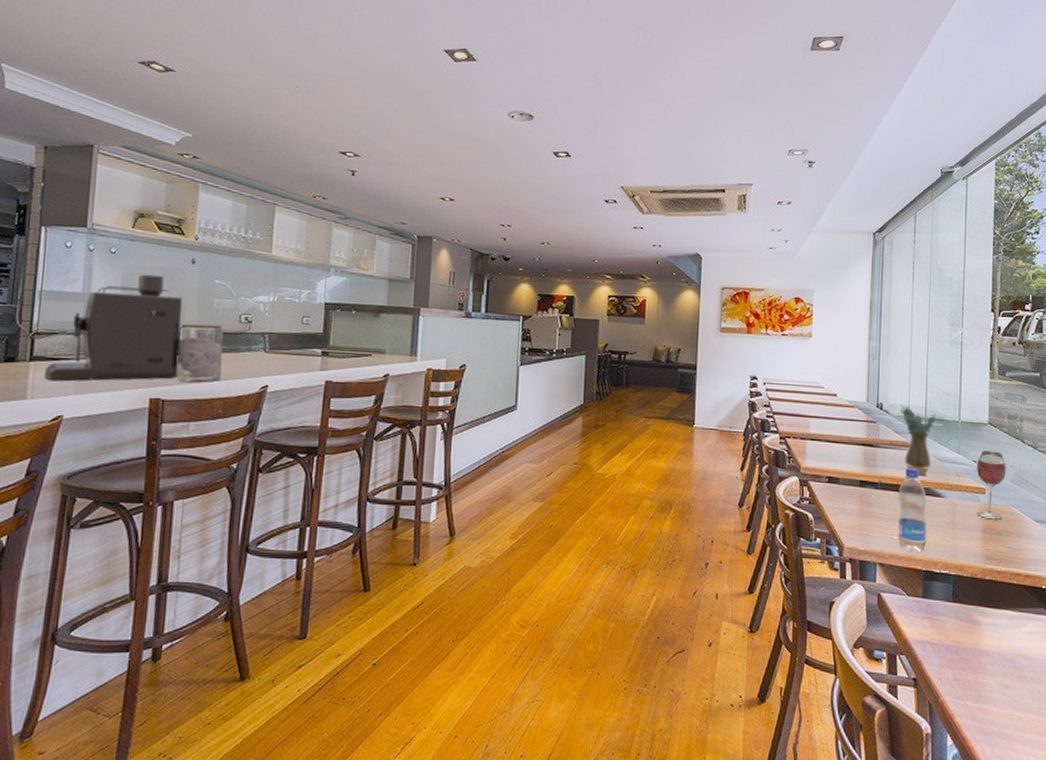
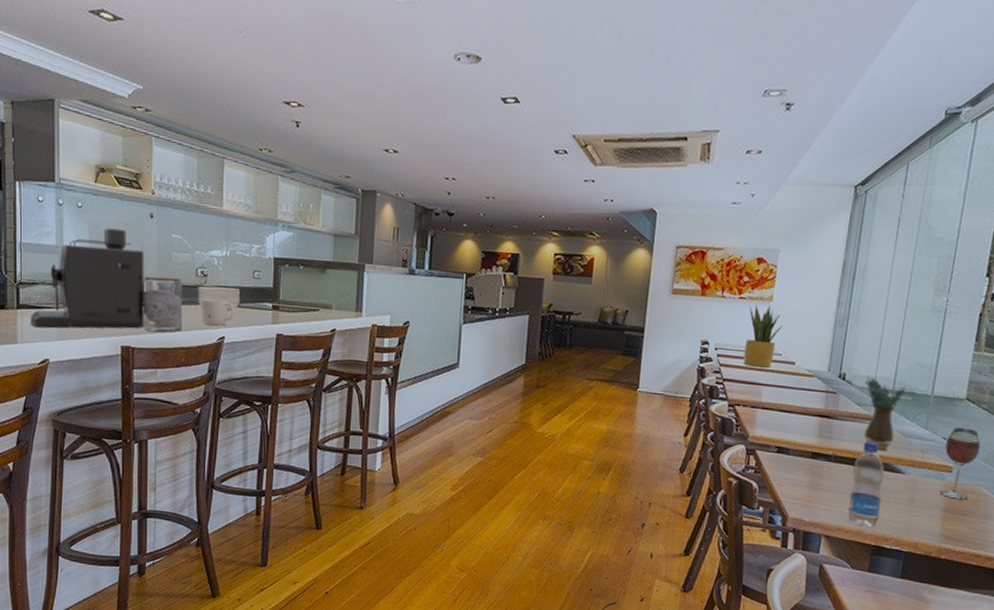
bowl: none [240,332,287,358] -> present [197,286,241,311]
mug: none [243,346,281,374] -> present [201,299,235,326]
planter: none [790,340,824,400] -> present [743,304,784,368]

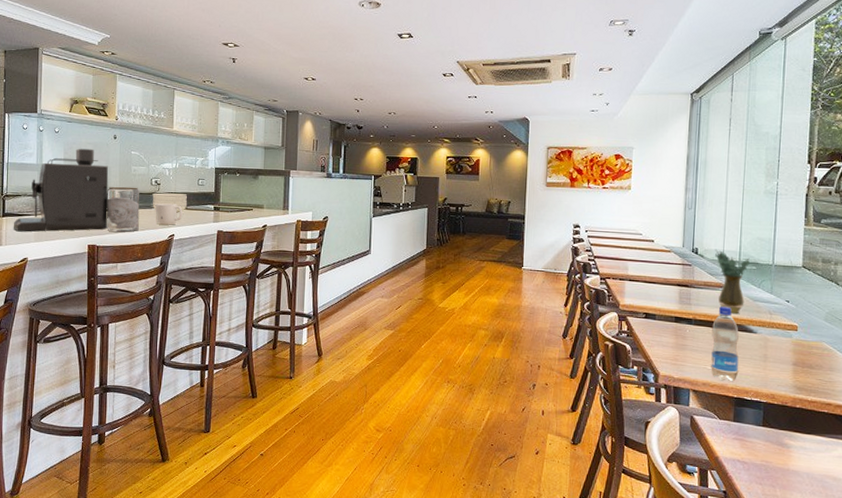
planter: present [743,304,784,368] -> none [610,192,642,246]
wineglass: present [940,427,982,500] -> none [789,291,820,355]

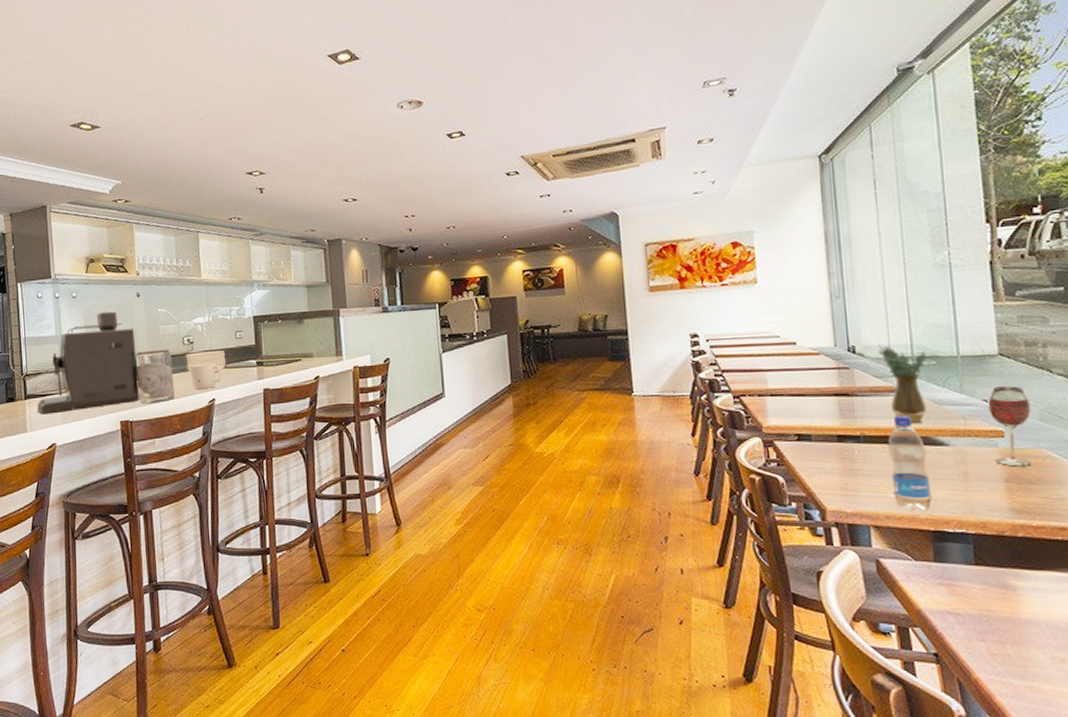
wineglass: none [789,291,820,355] -> present [988,386,1032,467]

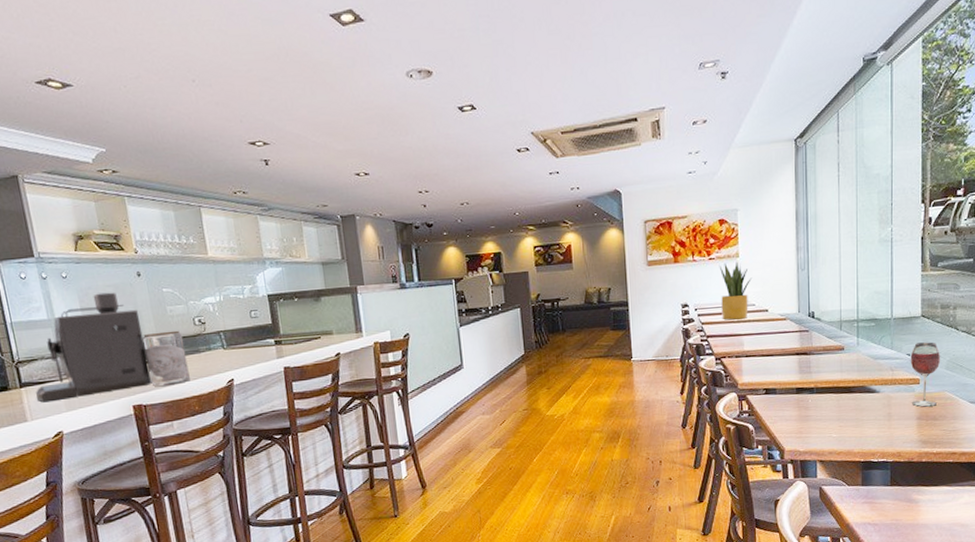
bowl: present [186,350,226,374] -> none [198,330,243,354]
mug: present [190,363,222,389] -> none [204,343,240,370]
planter: none [733,286,775,353] -> present [719,260,753,320]
vase: present [879,344,927,423] -> none [833,309,868,375]
bottle: present [888,415,931,512] -> none [834,369,863,447]

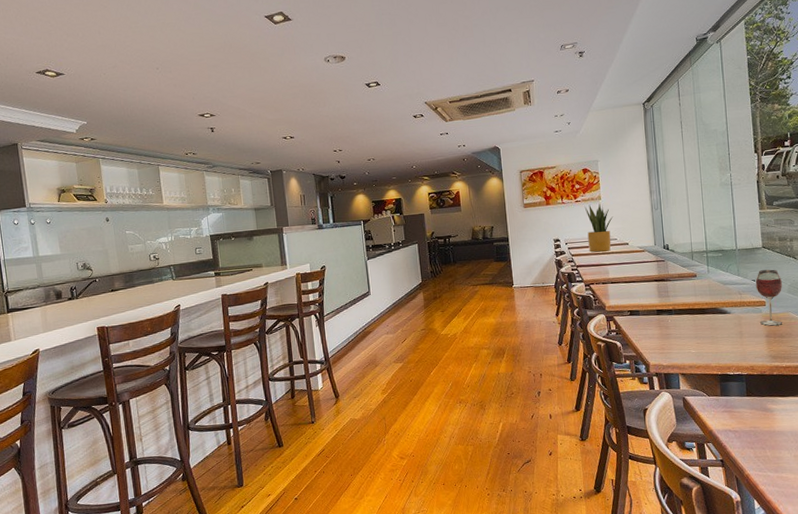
coffee machine: present [36,292,153,403] -> none [20,234,114,325]
jar: present [142,330,190,386] -> none [107,265,145,311]

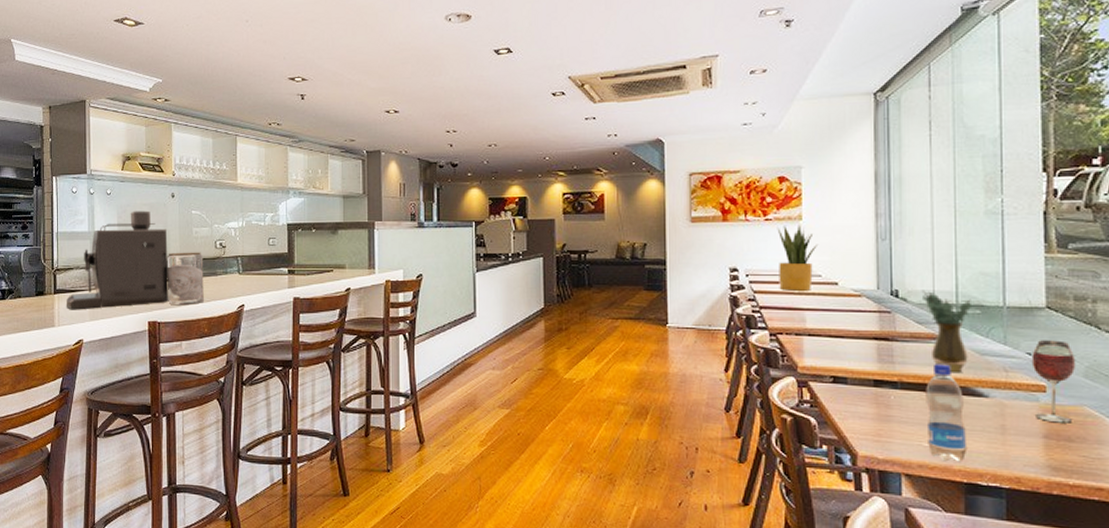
coffee machine: none [20,234,114,325] -> present [67,210,169,310]
jar: none [107,265,145,311] -> present [167,252,204,304]
vase: none [684,242,716,299] -> present [923,289,971,372]
bottle: none [690,293,719,362] -> present [926,364,966,462]

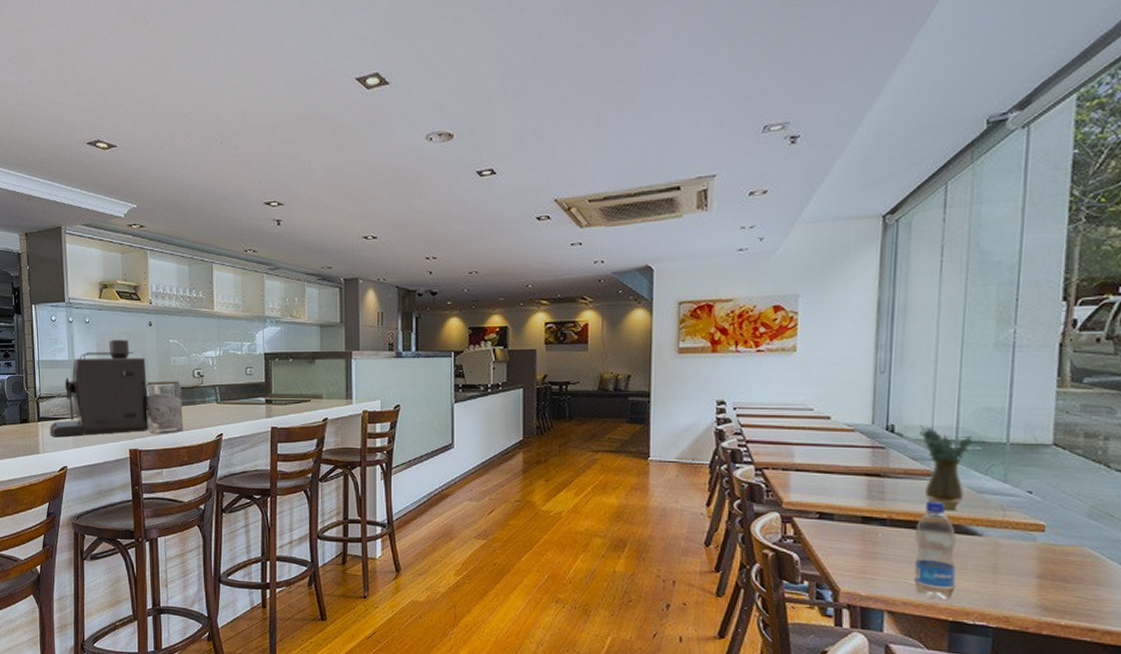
planter: present [777,223,819,291] -> none [768,355,813,425]
wineglass: present [1031,340,1076,423] -> none [1031,478,1081,564]

